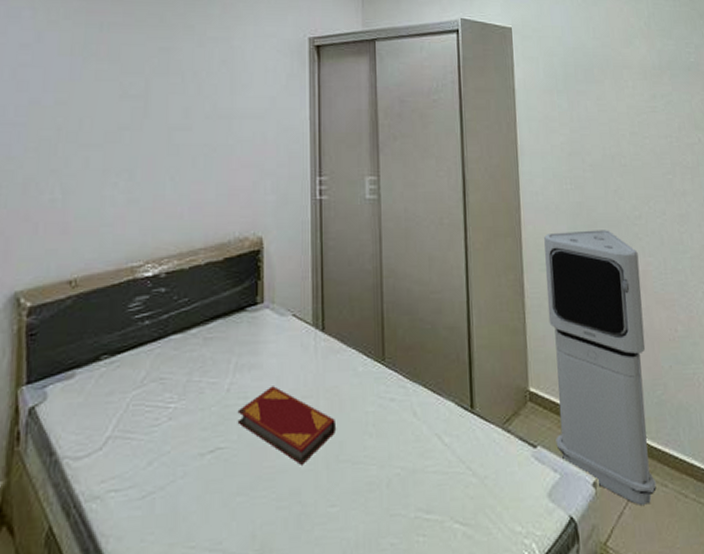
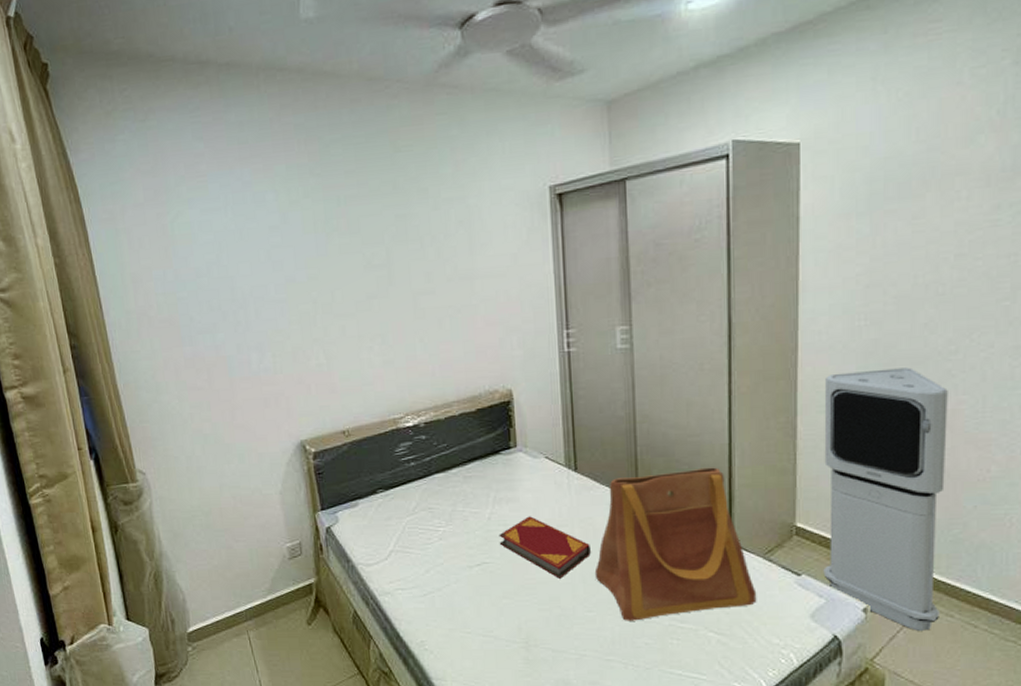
tote bag: none [339,327,499,516] -> present [594,467,757,621]

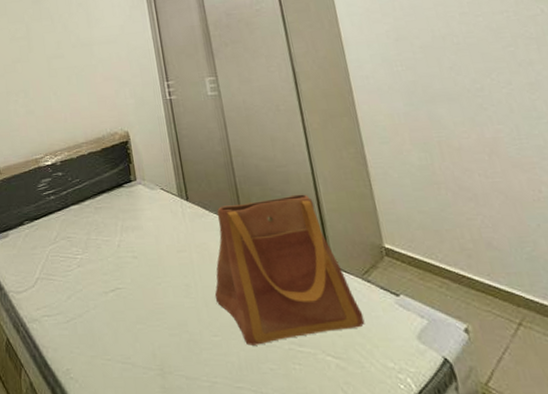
hardback book: present [499,516,591,579] -> none [128,243,209,303]
air purifier: present [823,367,948,631] -> none [380,103,539,352]

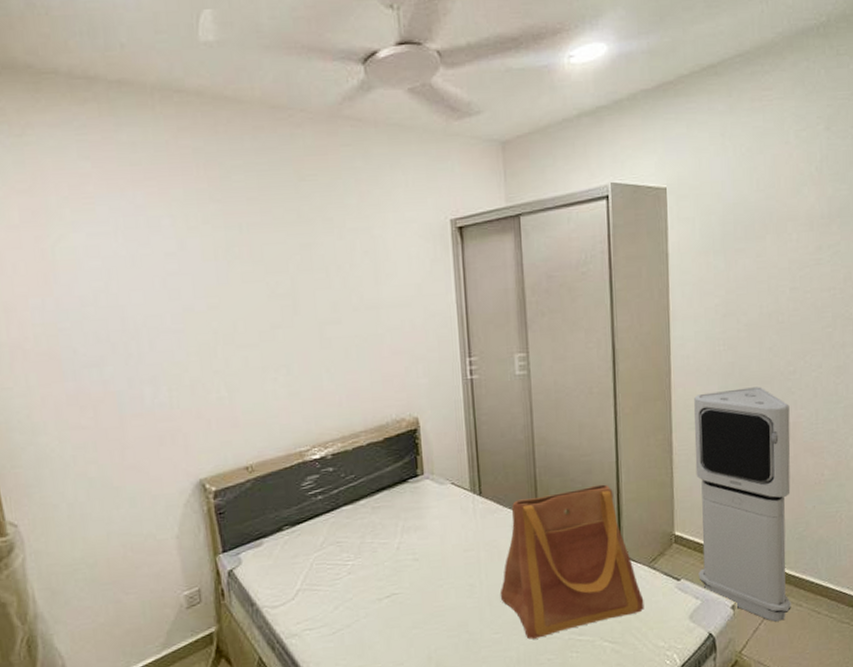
air purifier: none [380,103,539,352] -> present [694,386,791,622]

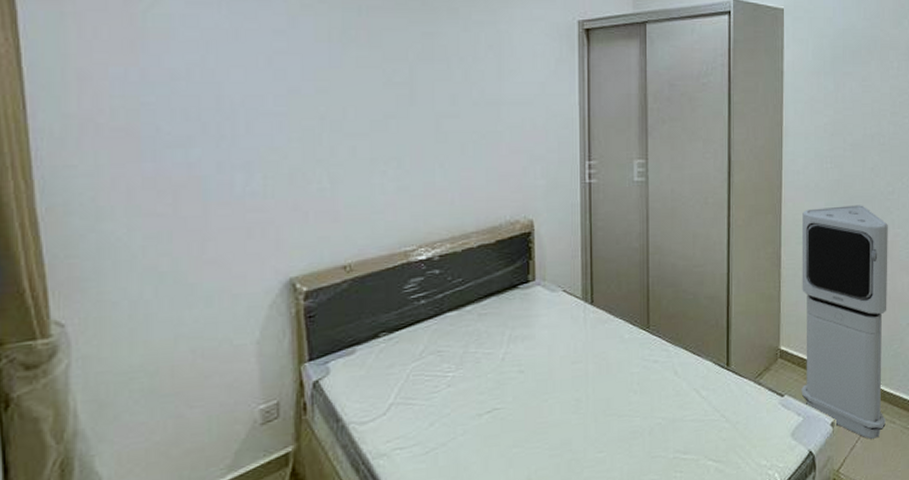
tote bag: present [500,484,644,640] -> none [606,296,749,459]

